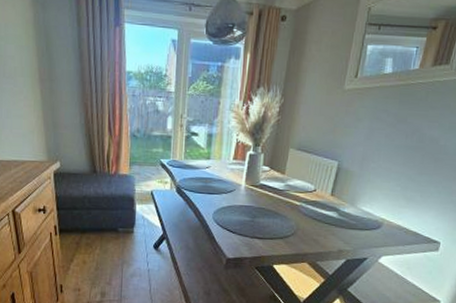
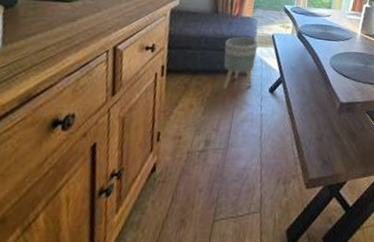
planter: none [107,195,139,247] -> present [223,37,259,89]

